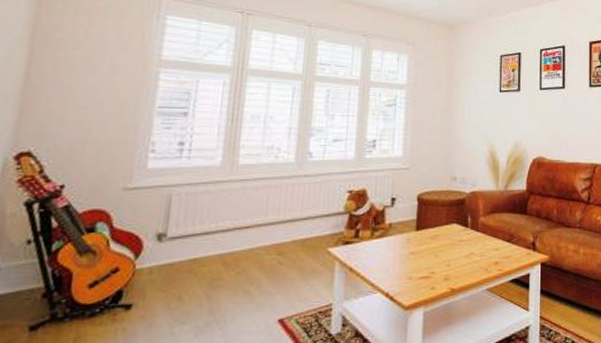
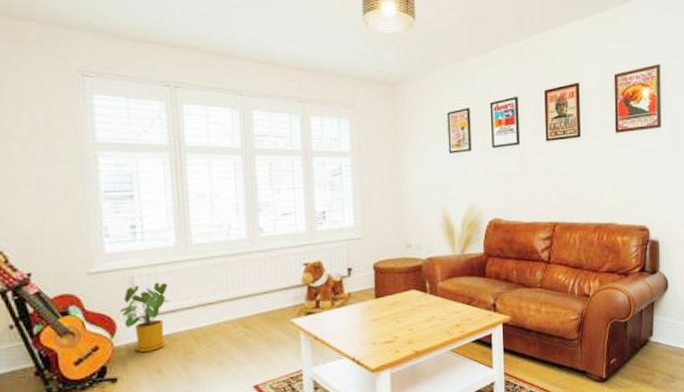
house plant: none [149,202,206,276] -> present [119,282,171,352]

